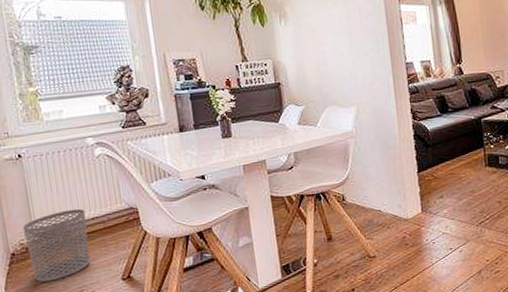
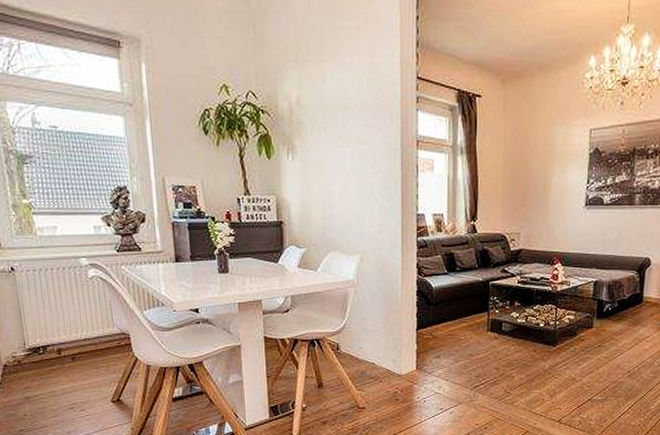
waste bin: present [23,208,90,283] -> none [15,328,81,396]

